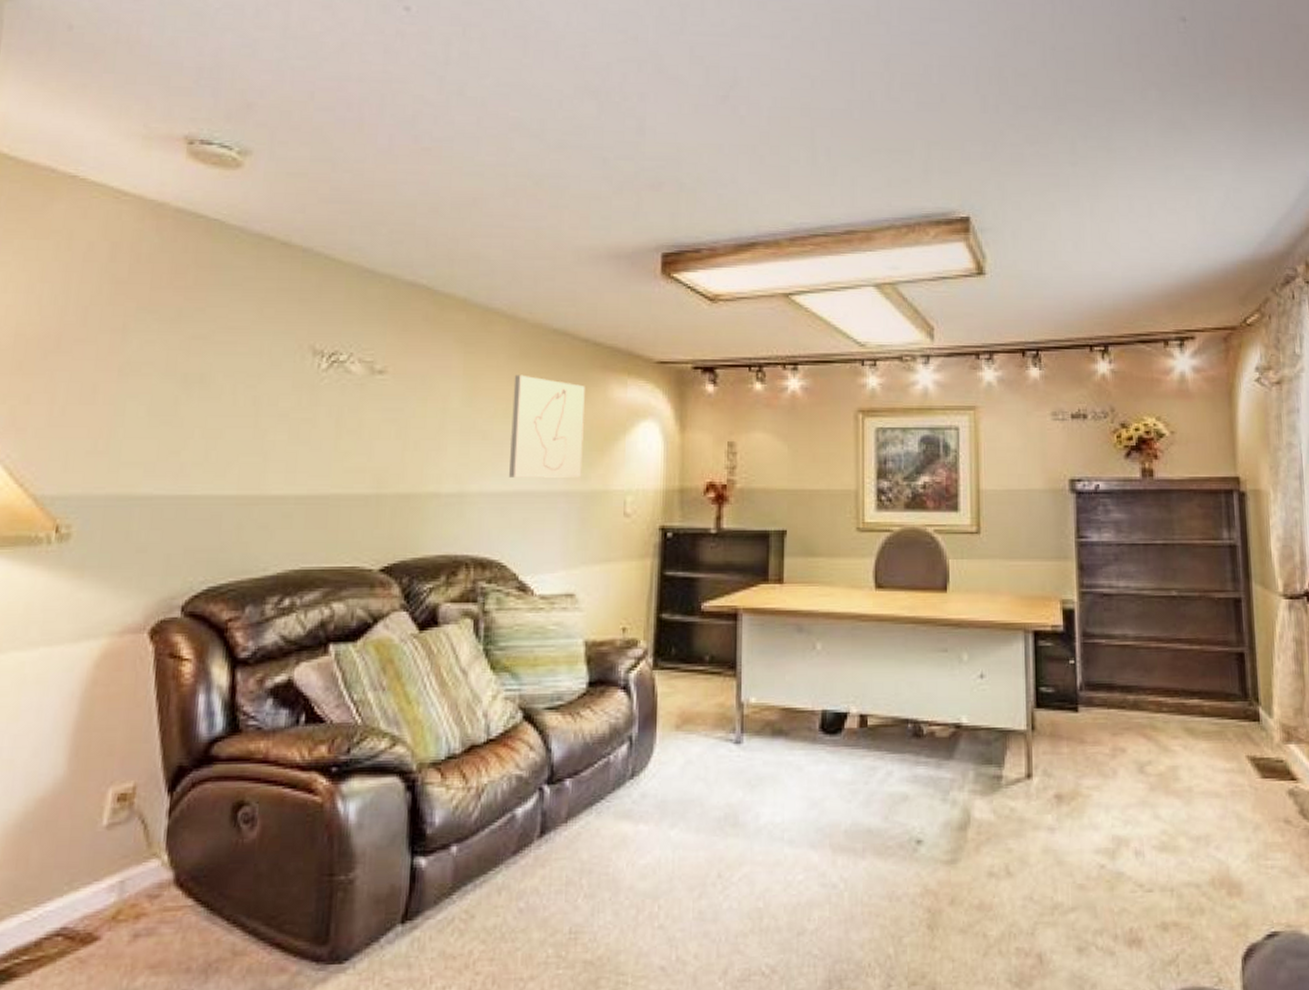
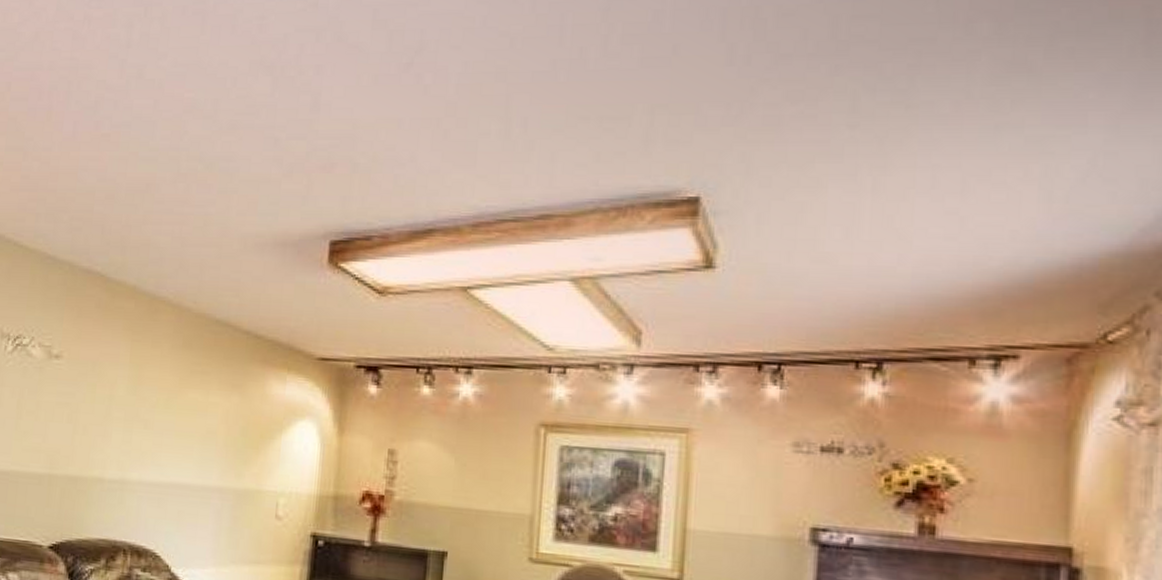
wall art: present [509,374,585,478] -> none [167,365,244,475]

